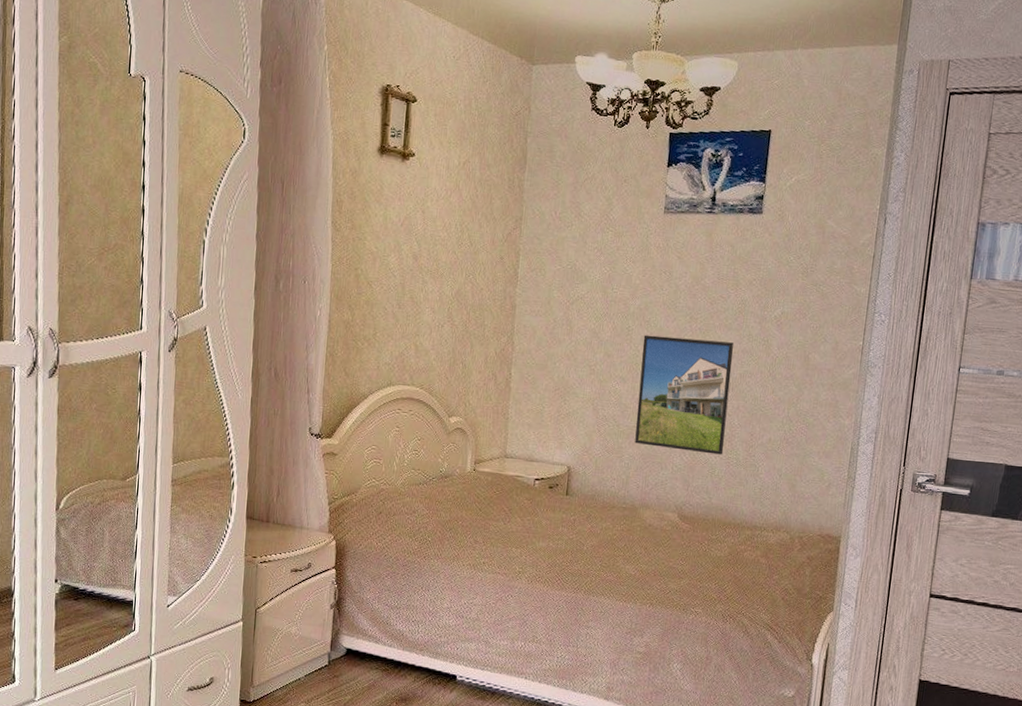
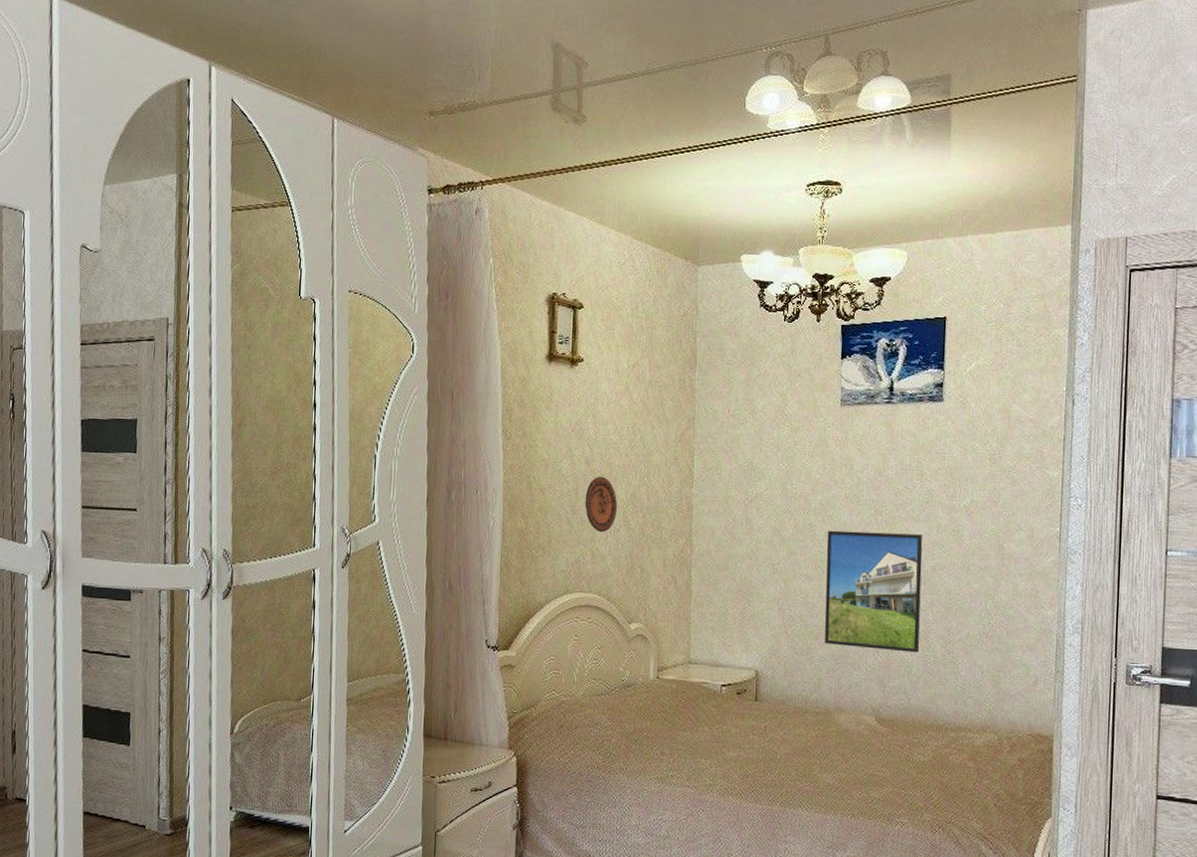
decorative plate: none [410,272,443,328] -> present [585,476,617,533]

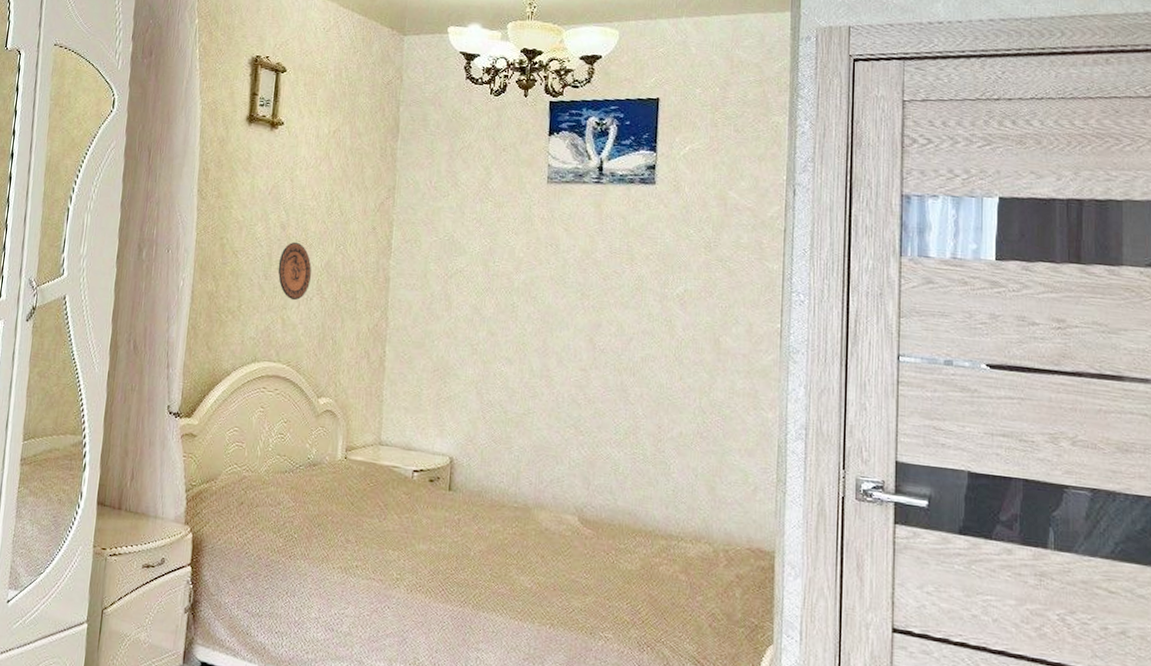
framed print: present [824,530,923,653] -> none [525,312,633,449]

